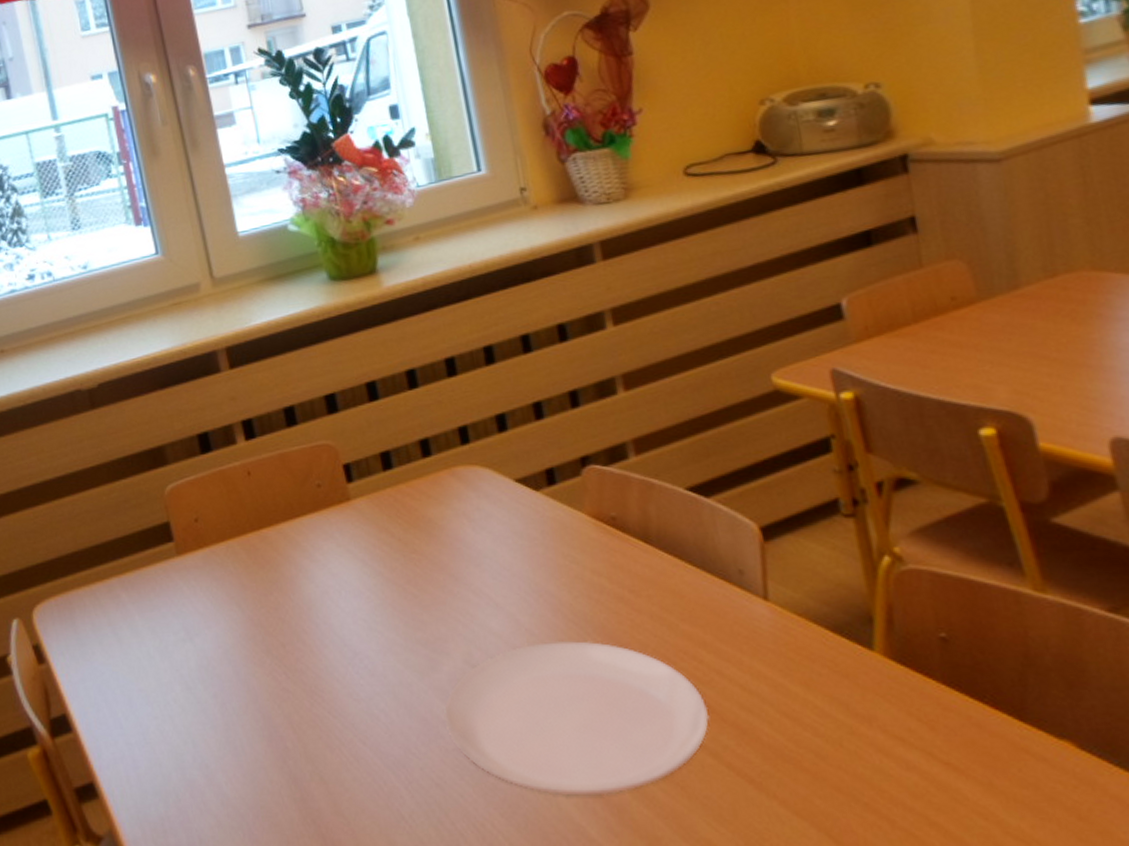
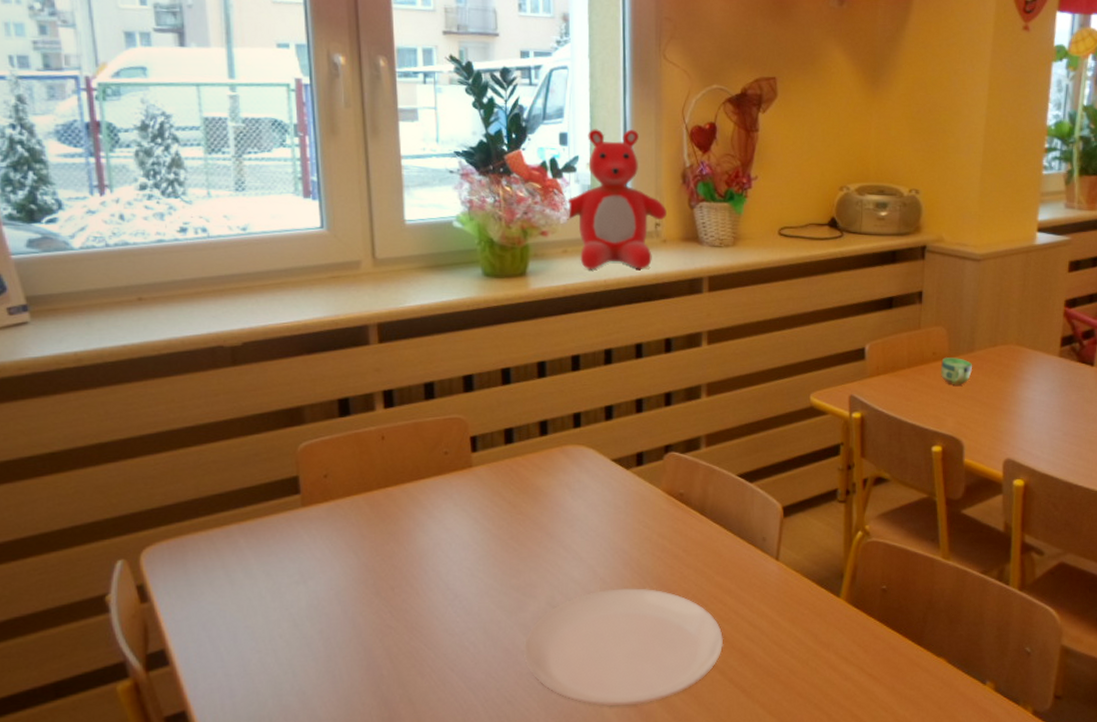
stuffed toy: none [409,84,533,255] -> present [566,129,668,269]
cup: none [967,300,1023,339] -> present [940,357,973,385]

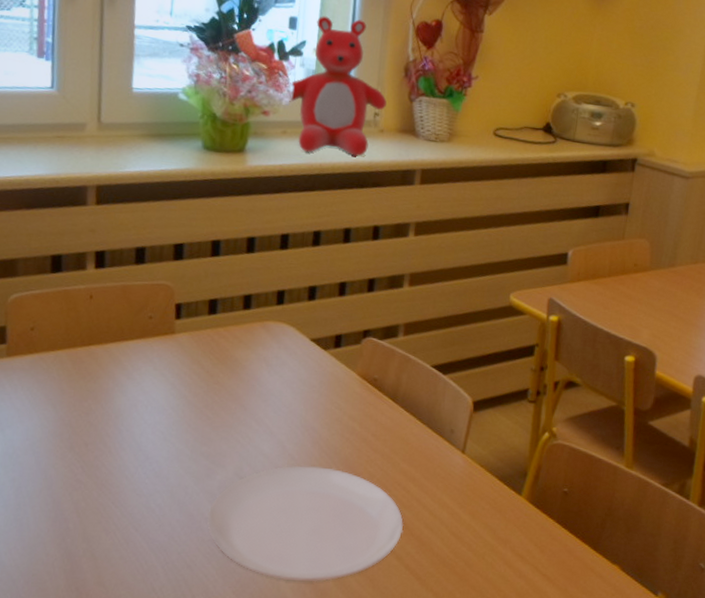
cup: present [940,357,973,385] -> none [640,270,673,299]

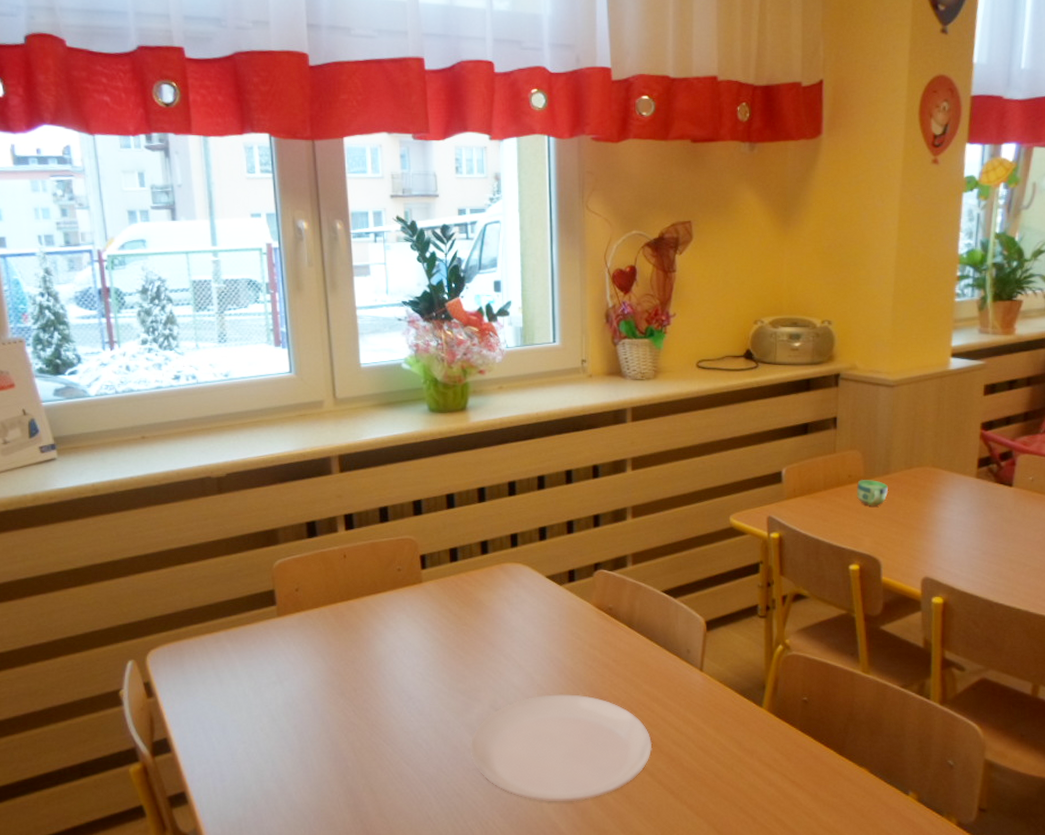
stuffed toy: present [289,16,388,157] -> none [501,275,593,403]
cup: none [640,270,673,299] -> present [856,480,889,506]

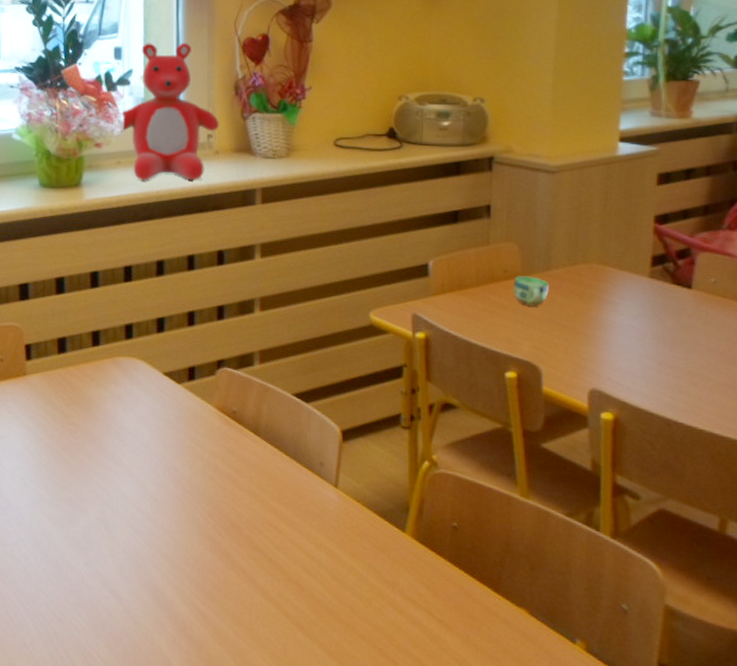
plate: present [471,694,653,802] -> none [74,507,280,634]
stuffed toy: none [501,275,593,403] -> present [120,43,220,181]

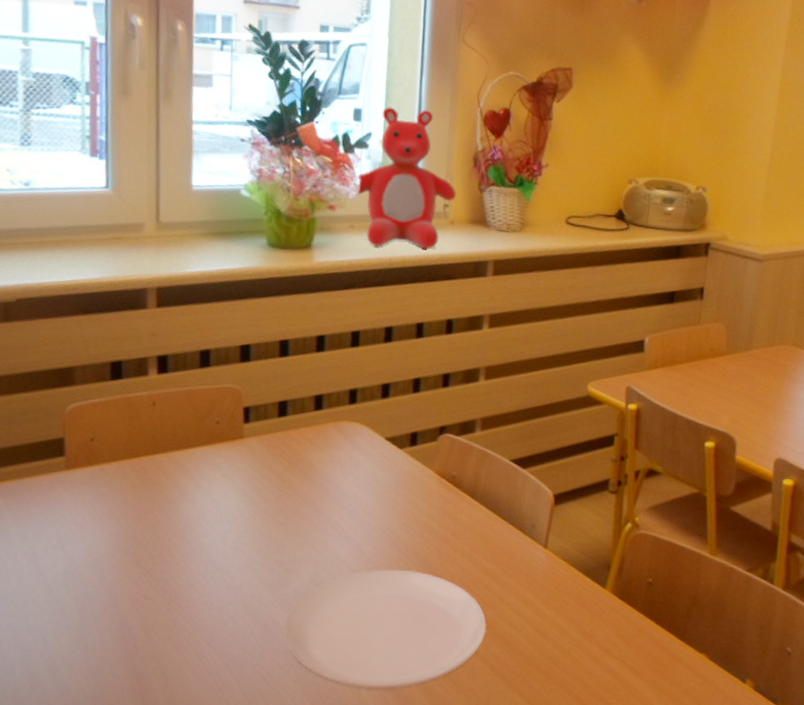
plate: none [74,507,280,634] -> present [283,569,488,689]
cup: present [512,276,550,306] -> none [717,354,750,383]

